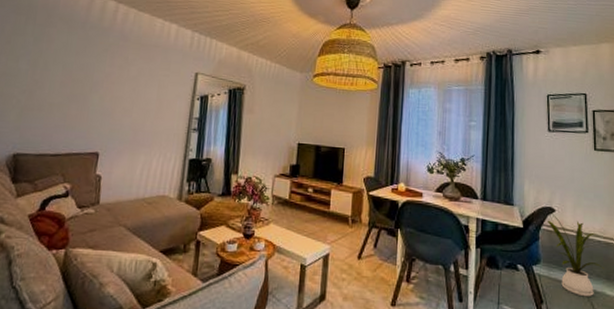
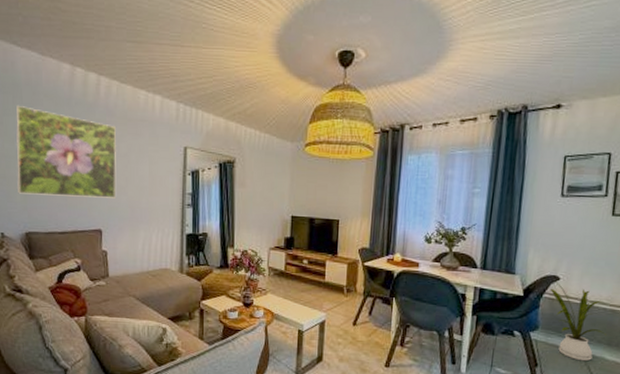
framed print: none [13,25,128,121] -> present [16,105,116,198]

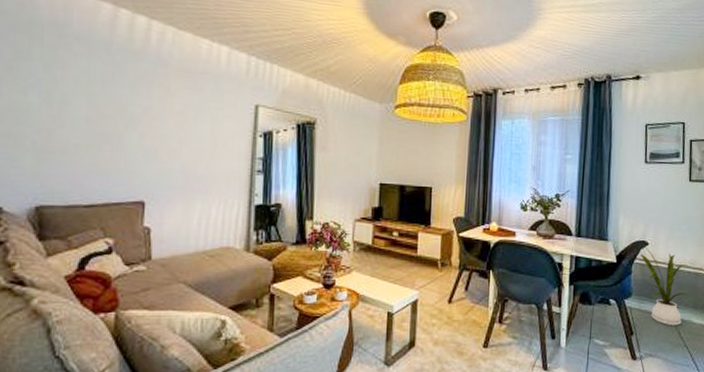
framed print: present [16,105,116,198] -> none [28,47,169,163]

